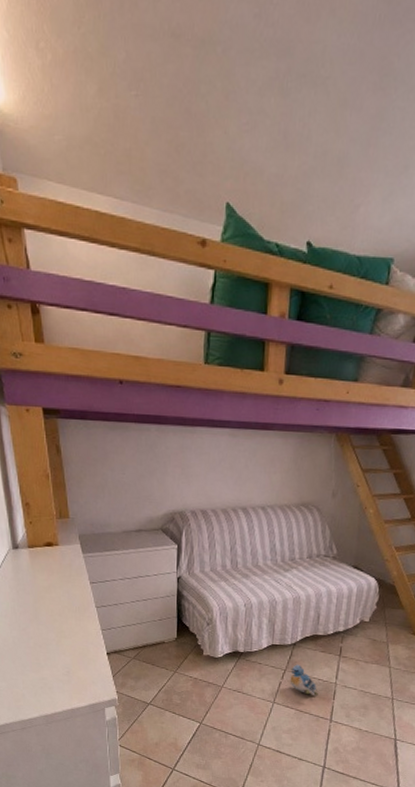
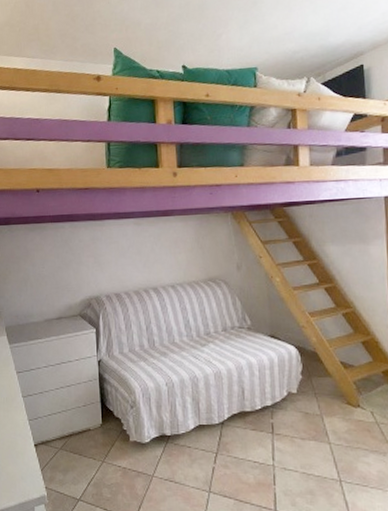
plush toy: present [290,664,318,696] -> none [222,446,256,481]

